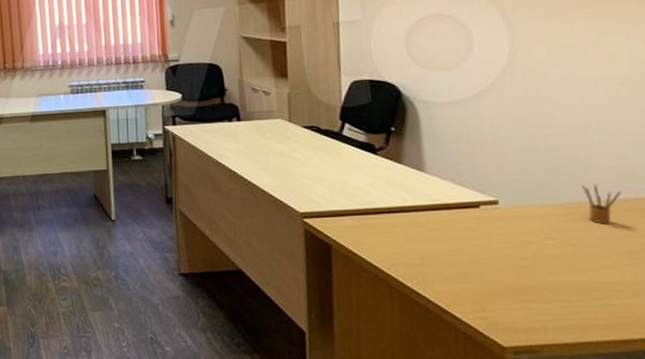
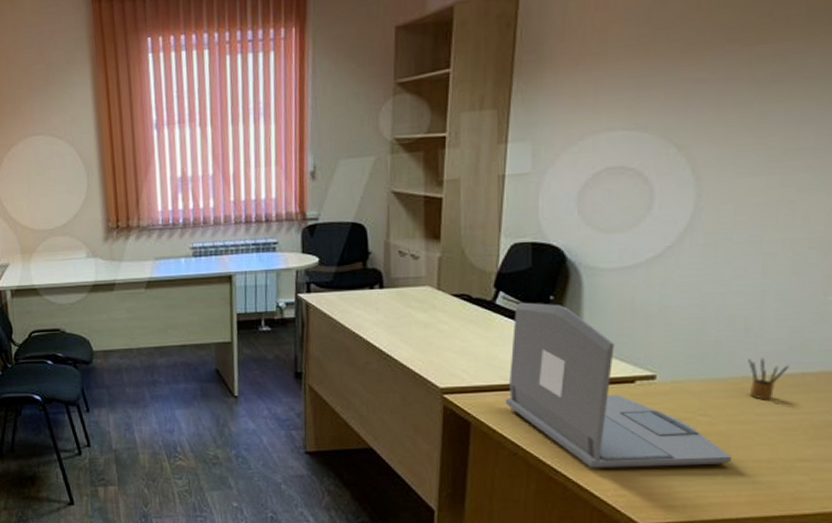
laptop: none [360,133,584,291] -> present [505,302,733,469]

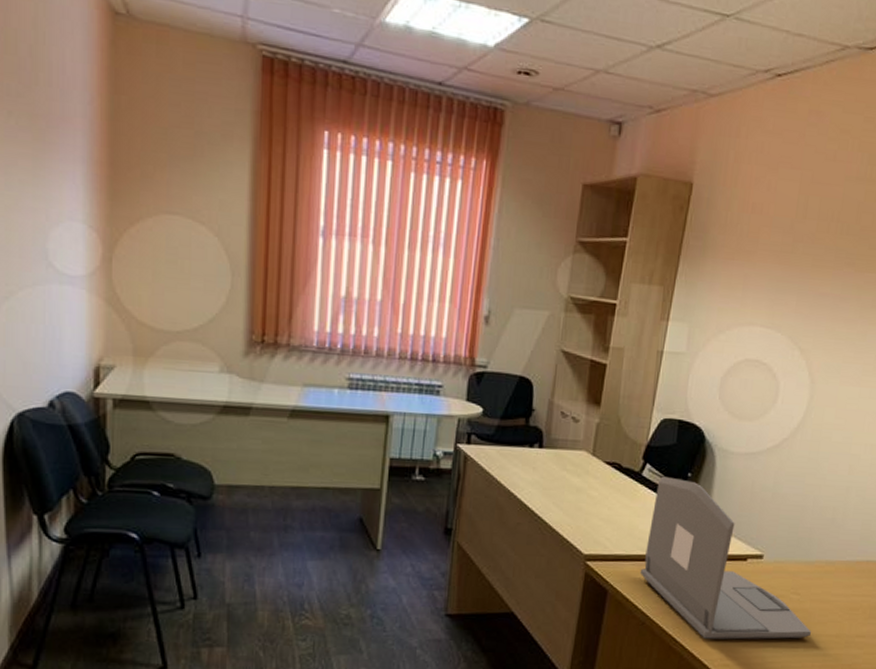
pencil box: present [748,357,789,400] -> none [830,545,859,583]

